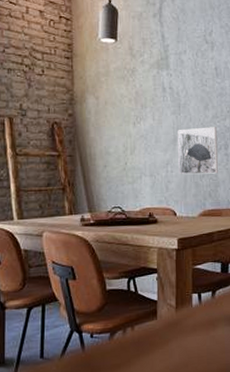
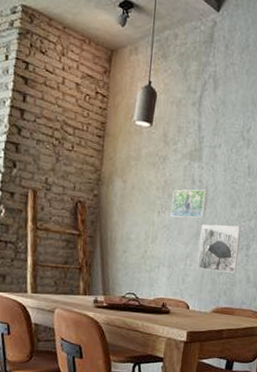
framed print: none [145,96,180,127] -> present [170,189,208,219]

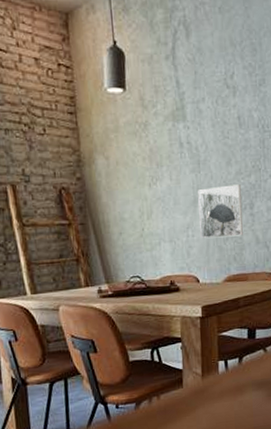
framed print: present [170,189,208,219] -> none [161,151,200,188]

